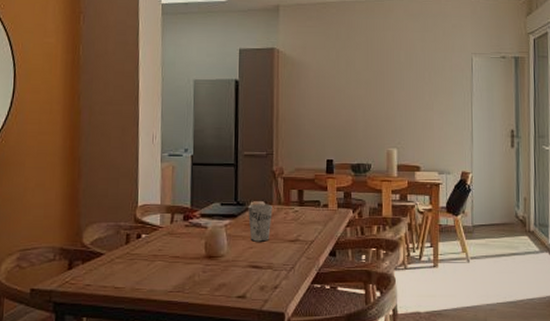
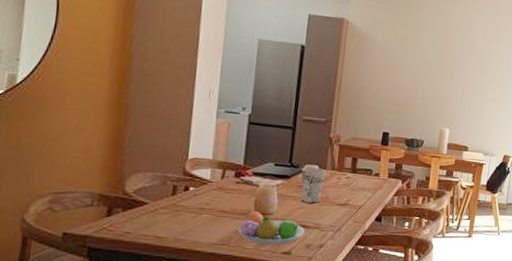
fruit bowl: none [191,254,257,290] -> present [237,210,305,246]

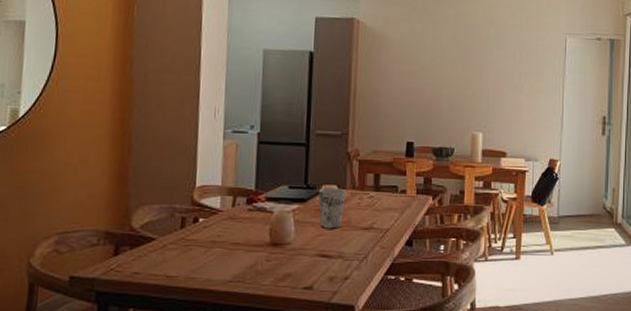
fruit bowl: present [237,210,305,246] -> none [253,240,327,280]

